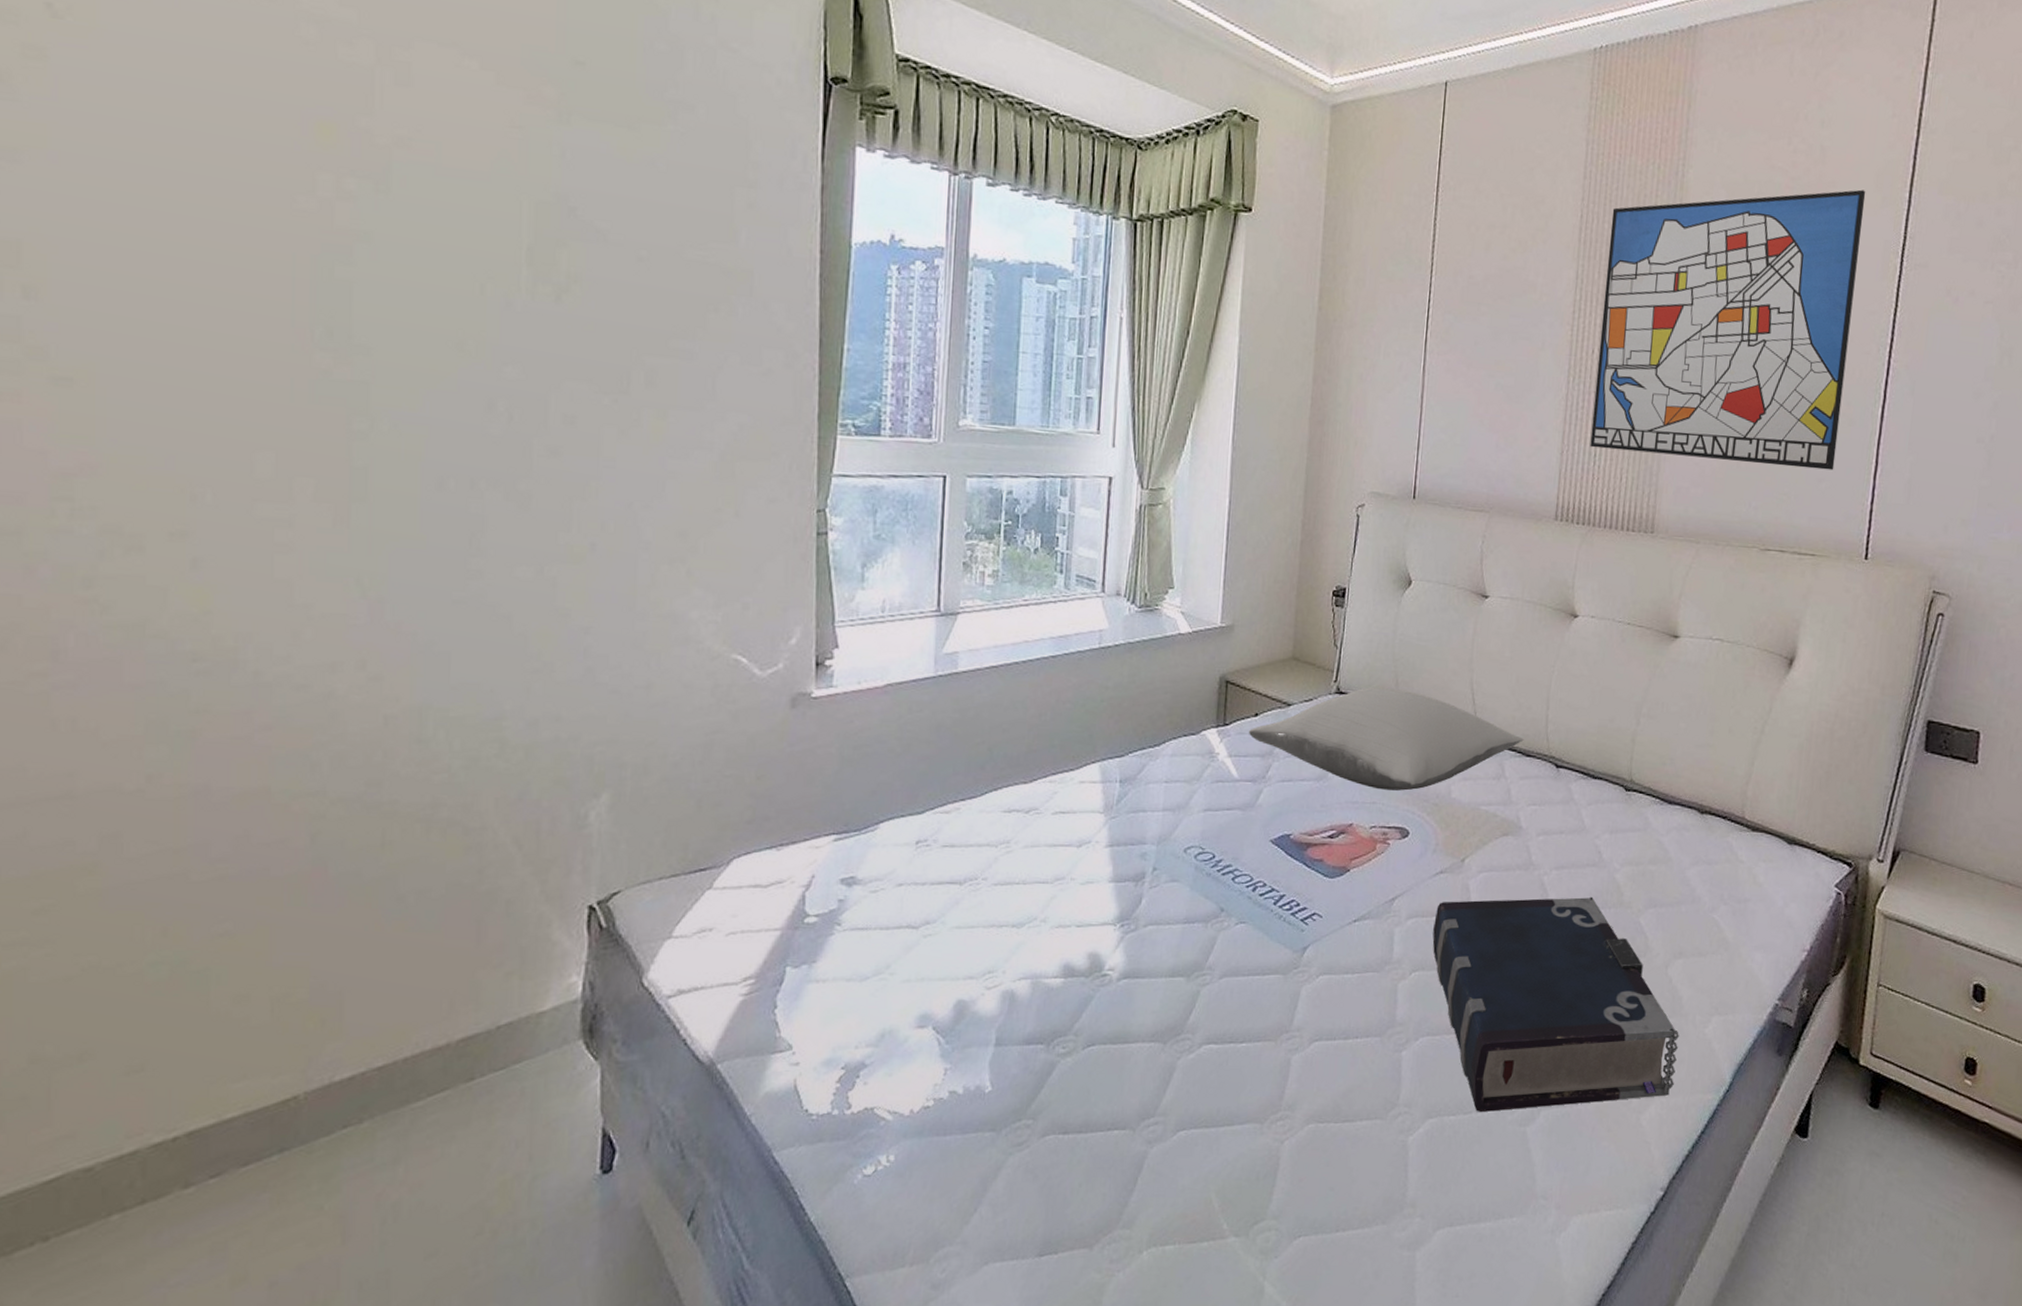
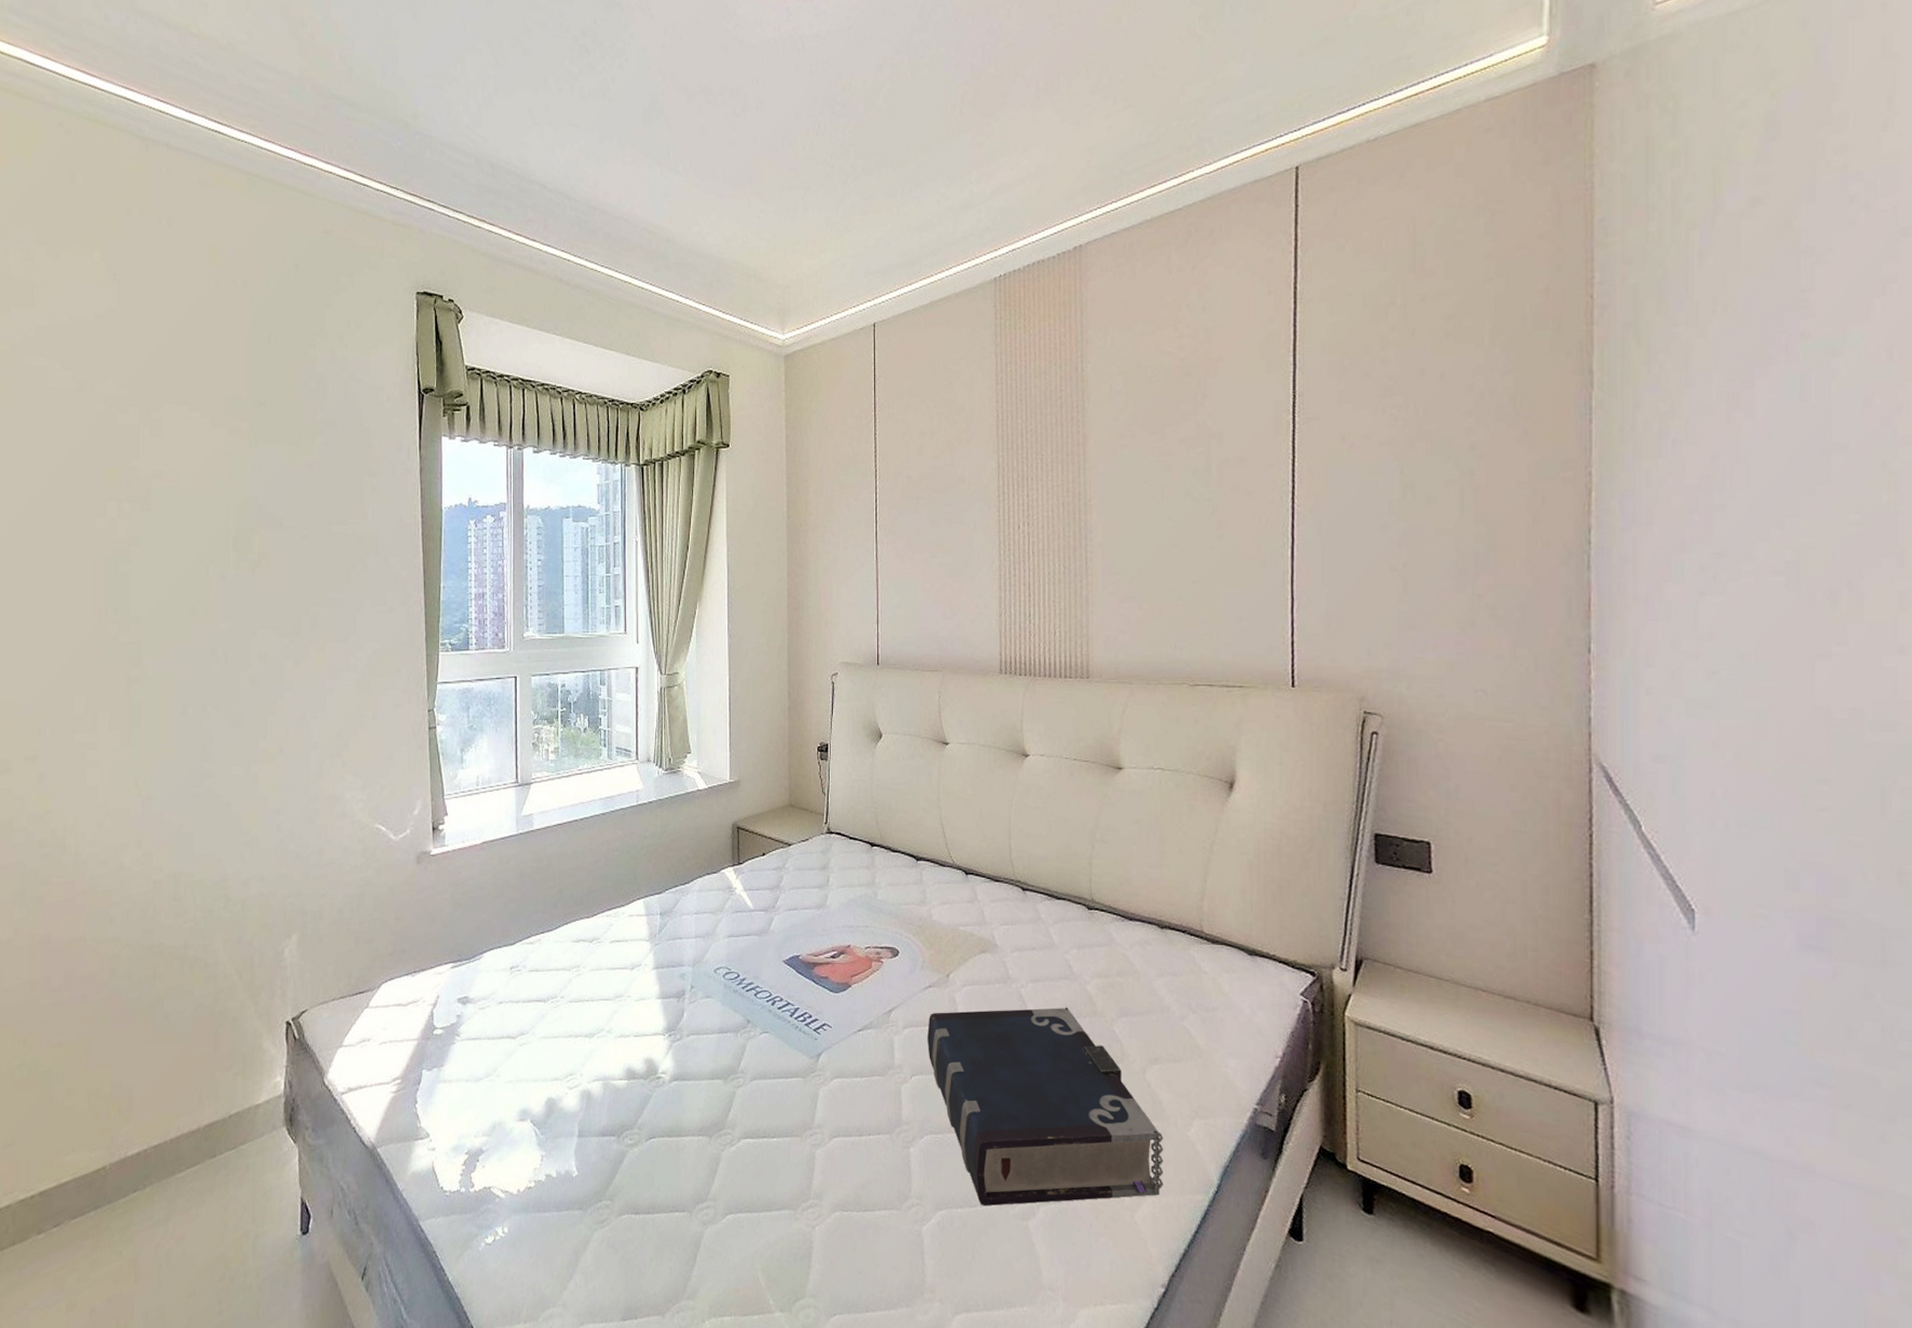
pillow: present [1249,687,1524,791] -> none [759,826,991,915]
wall art: present [1590,189,1866,471] -> none [1023,360,1252,609]

